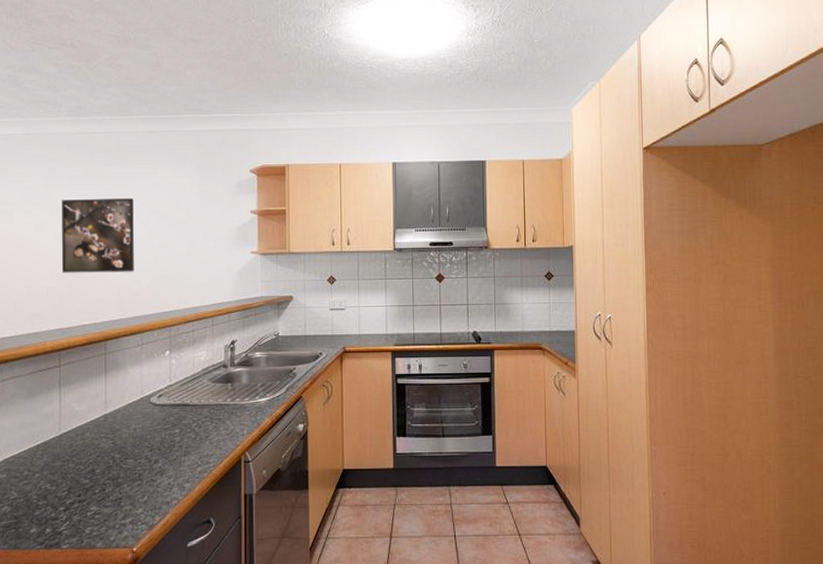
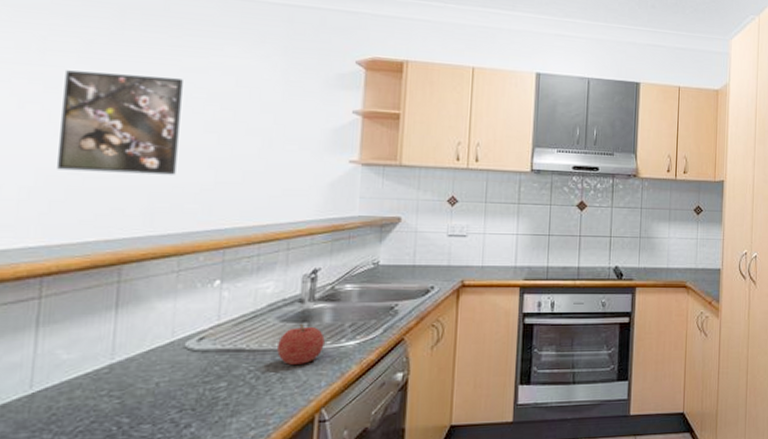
fruit: none [210,384,244,416] -> present [276,323,325,365]

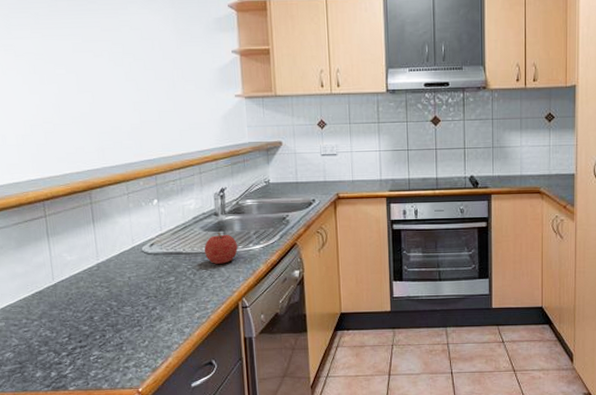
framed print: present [57,70,183,175] -> none [26,38,113,120]

